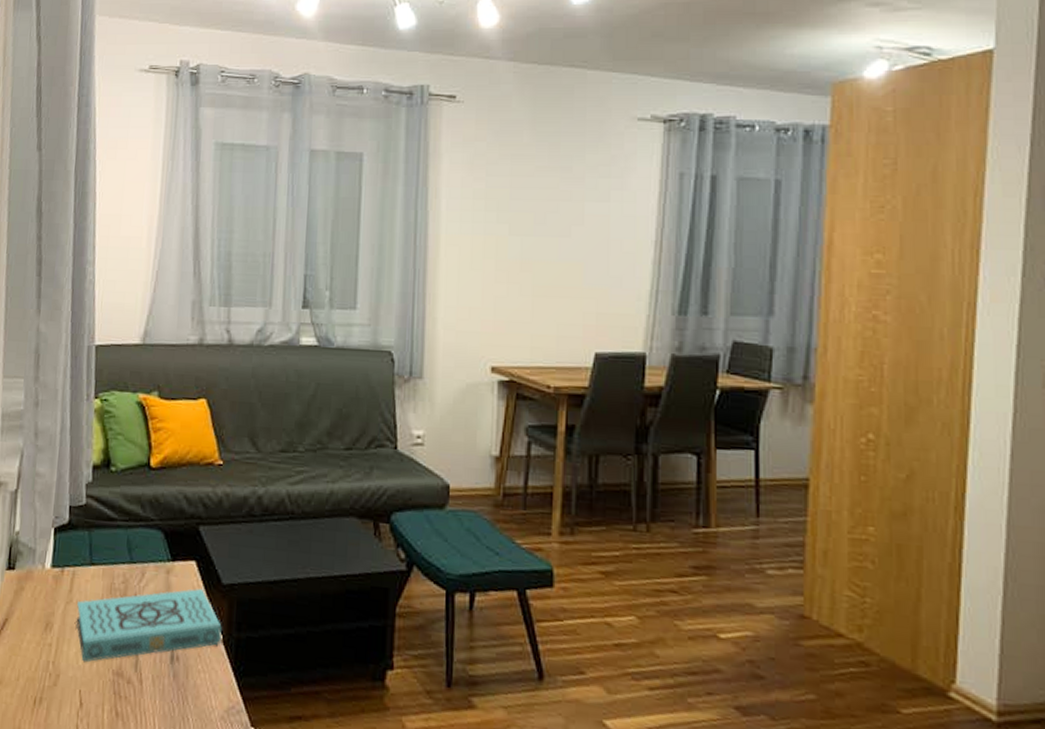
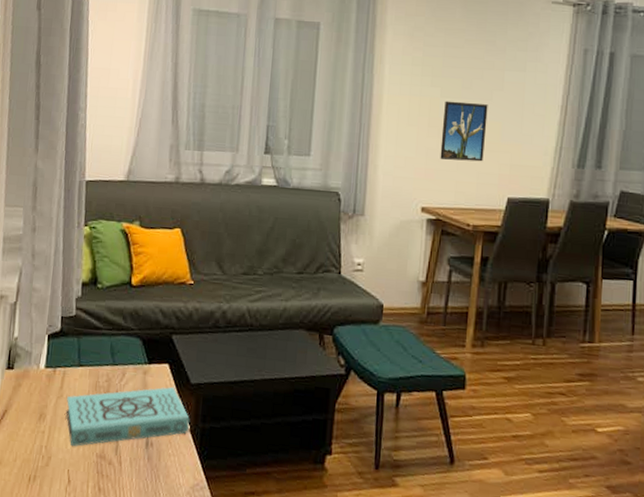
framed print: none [511,239,566,311] -> present [440,101,488,162]

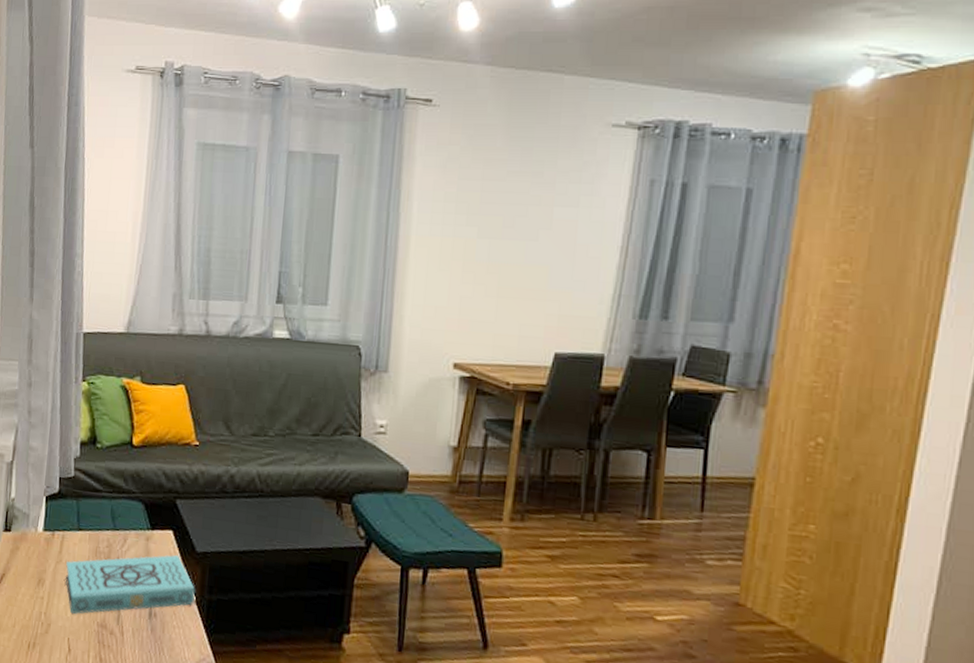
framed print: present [440,101,488,162] -> none [475,242,533,312]

